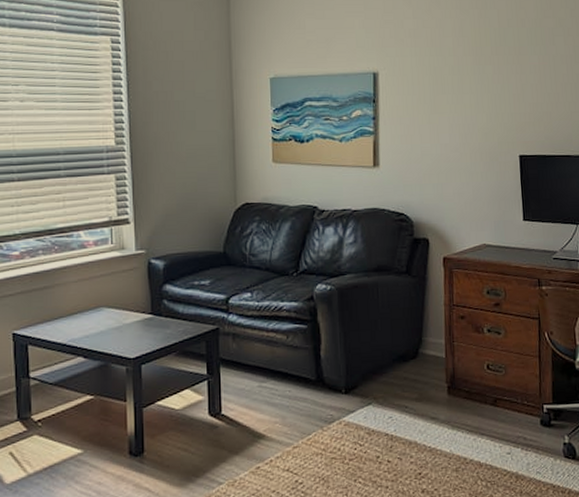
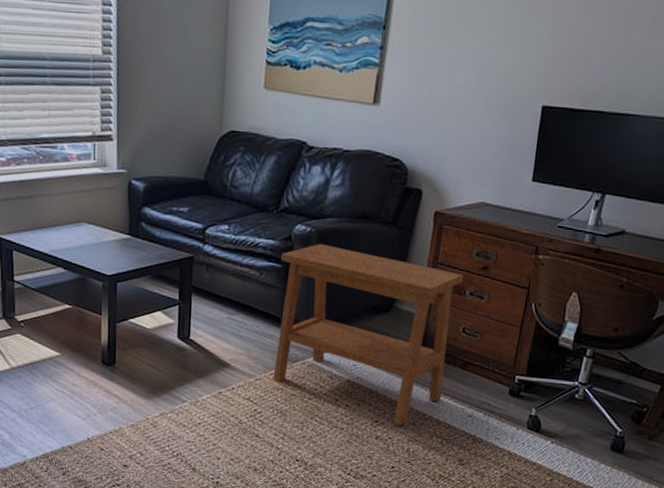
side table: none [306,300,480,474] -> present [273,244,464,426]

